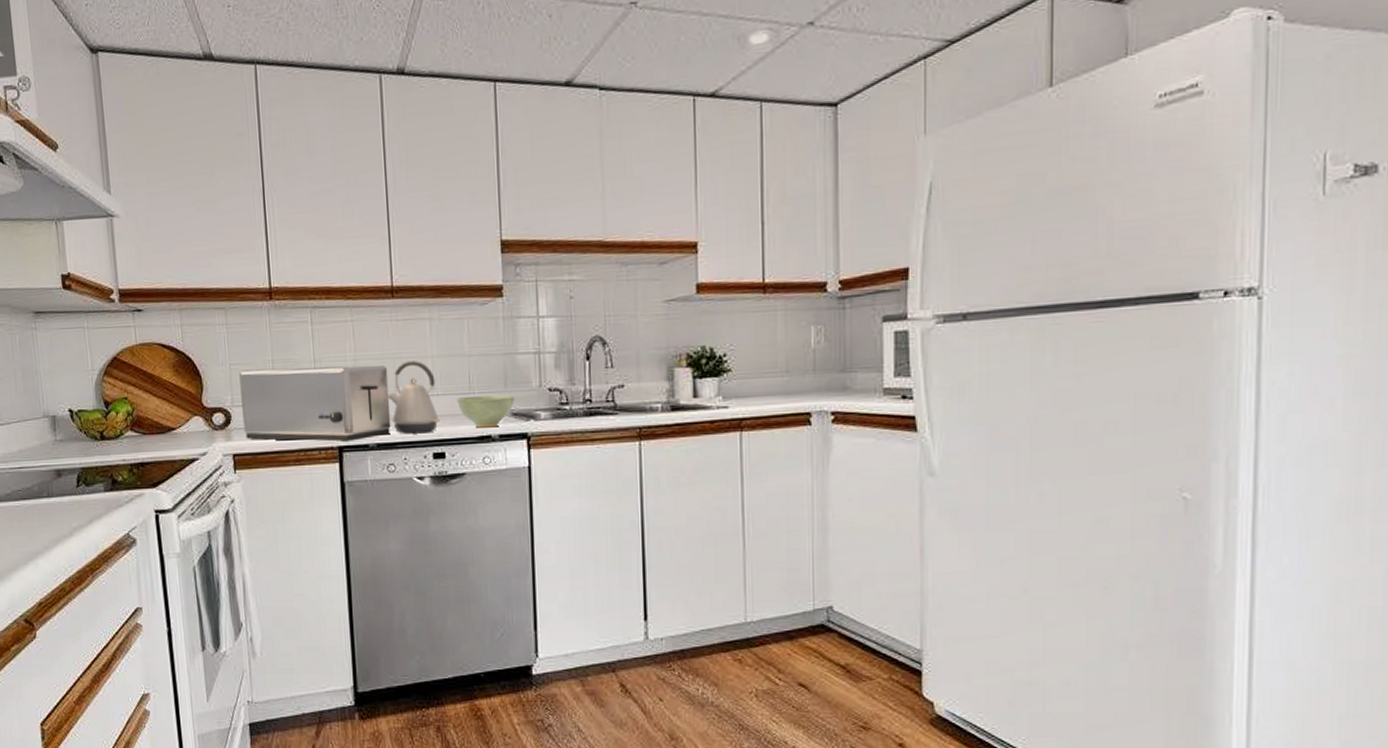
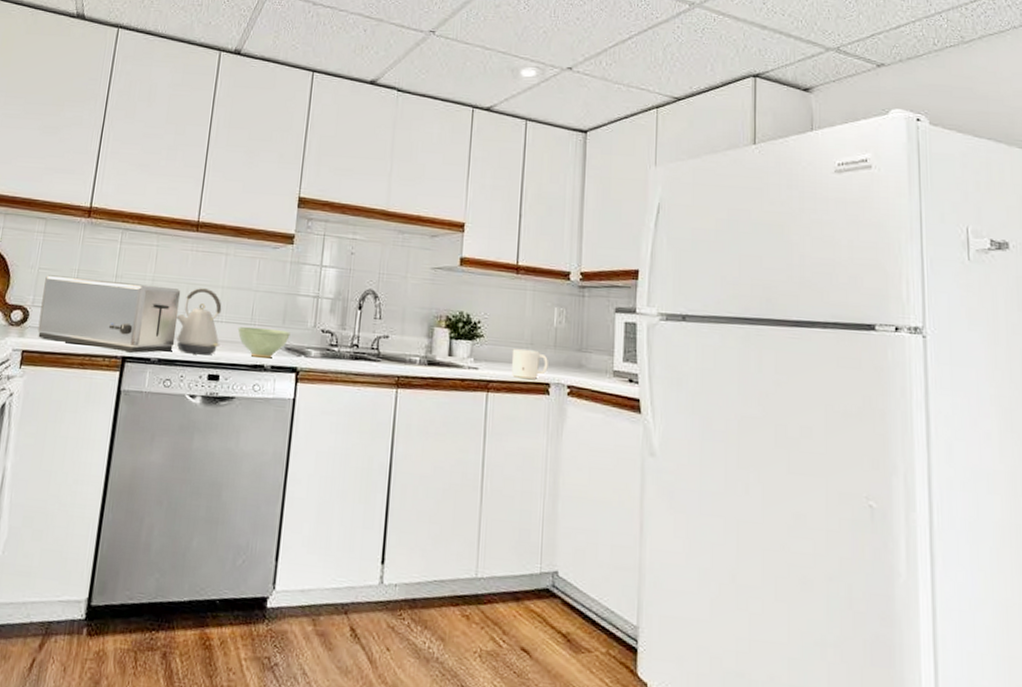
mug: none [765,379,808,411] -> present [511,349,548,379]

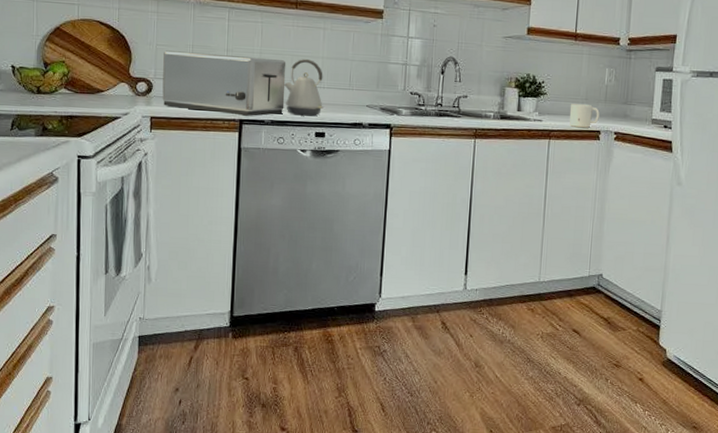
bowl: present [237,326,290,359] -> none [338,91,384,117]

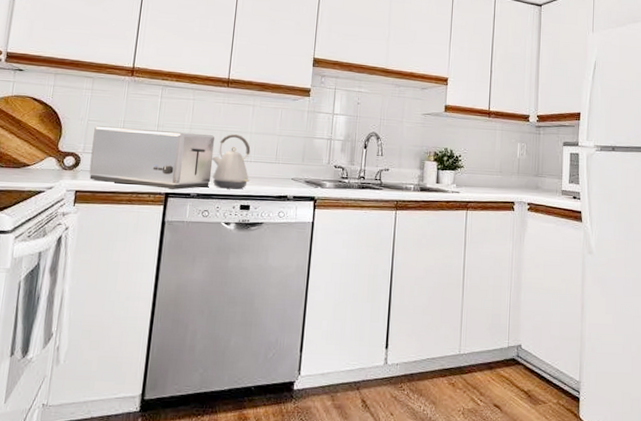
mug: present [569,104,600,128] -> none [485,176,513,199]

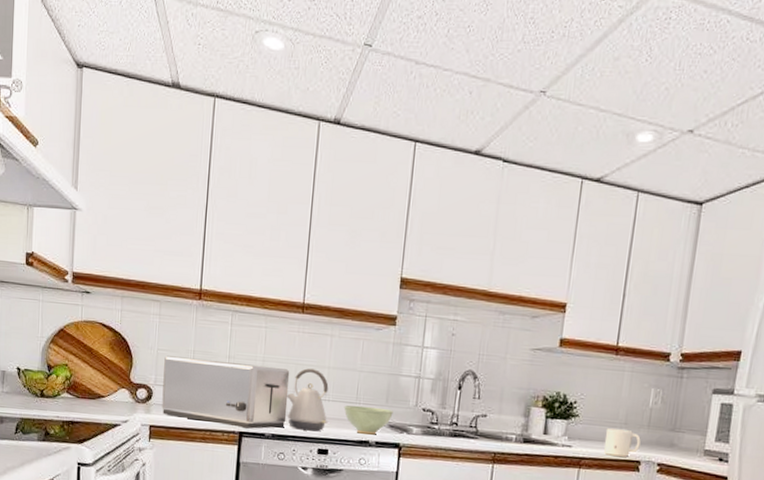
bowl: none [264,165,309,190] -> present [344,405,393,435]
mug: none [485,176,513,199] -> present [603,428,641,457]

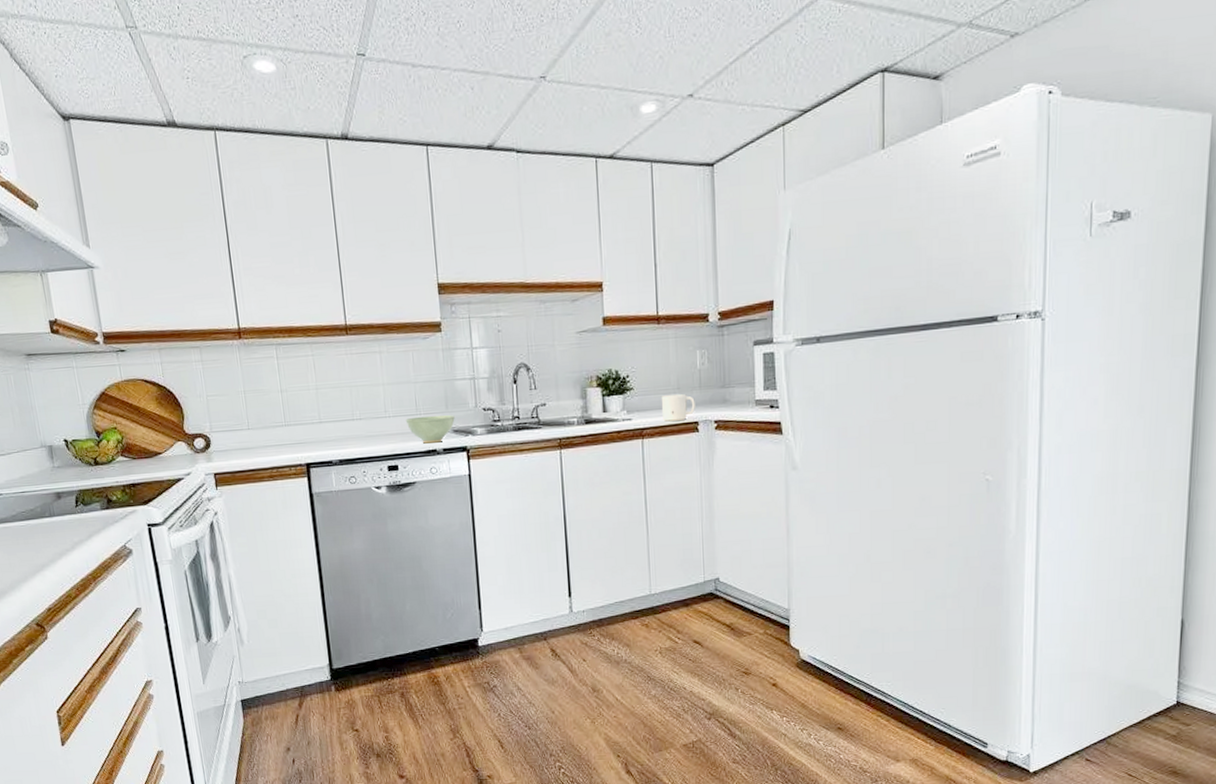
toaster: present [162,356,290,430] -> none [215,392,351,461]
kettle: present [287,368,329,432] -> none [347,388,393,451]

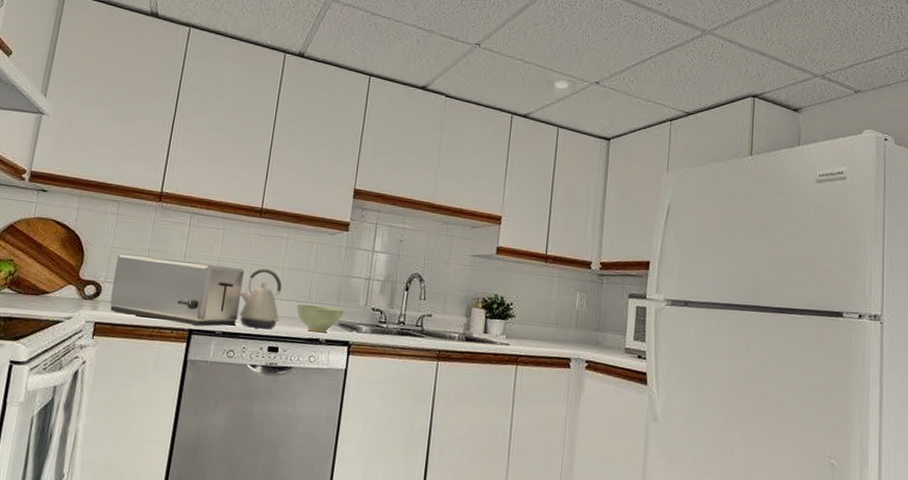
toaster: none [215,392,351,461] -> present [110,253,245,327]
kettle: none [347,388,393,451] -> present [240,268,282,329]
mug: present [661,394,695,421] -> none [538,328,570,355]

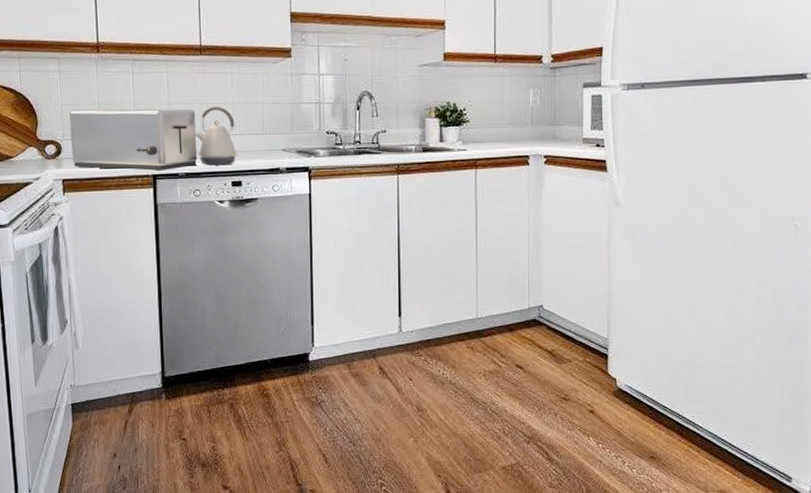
bowl: present [296,304,344,333] -> none [251,135,299,162]

